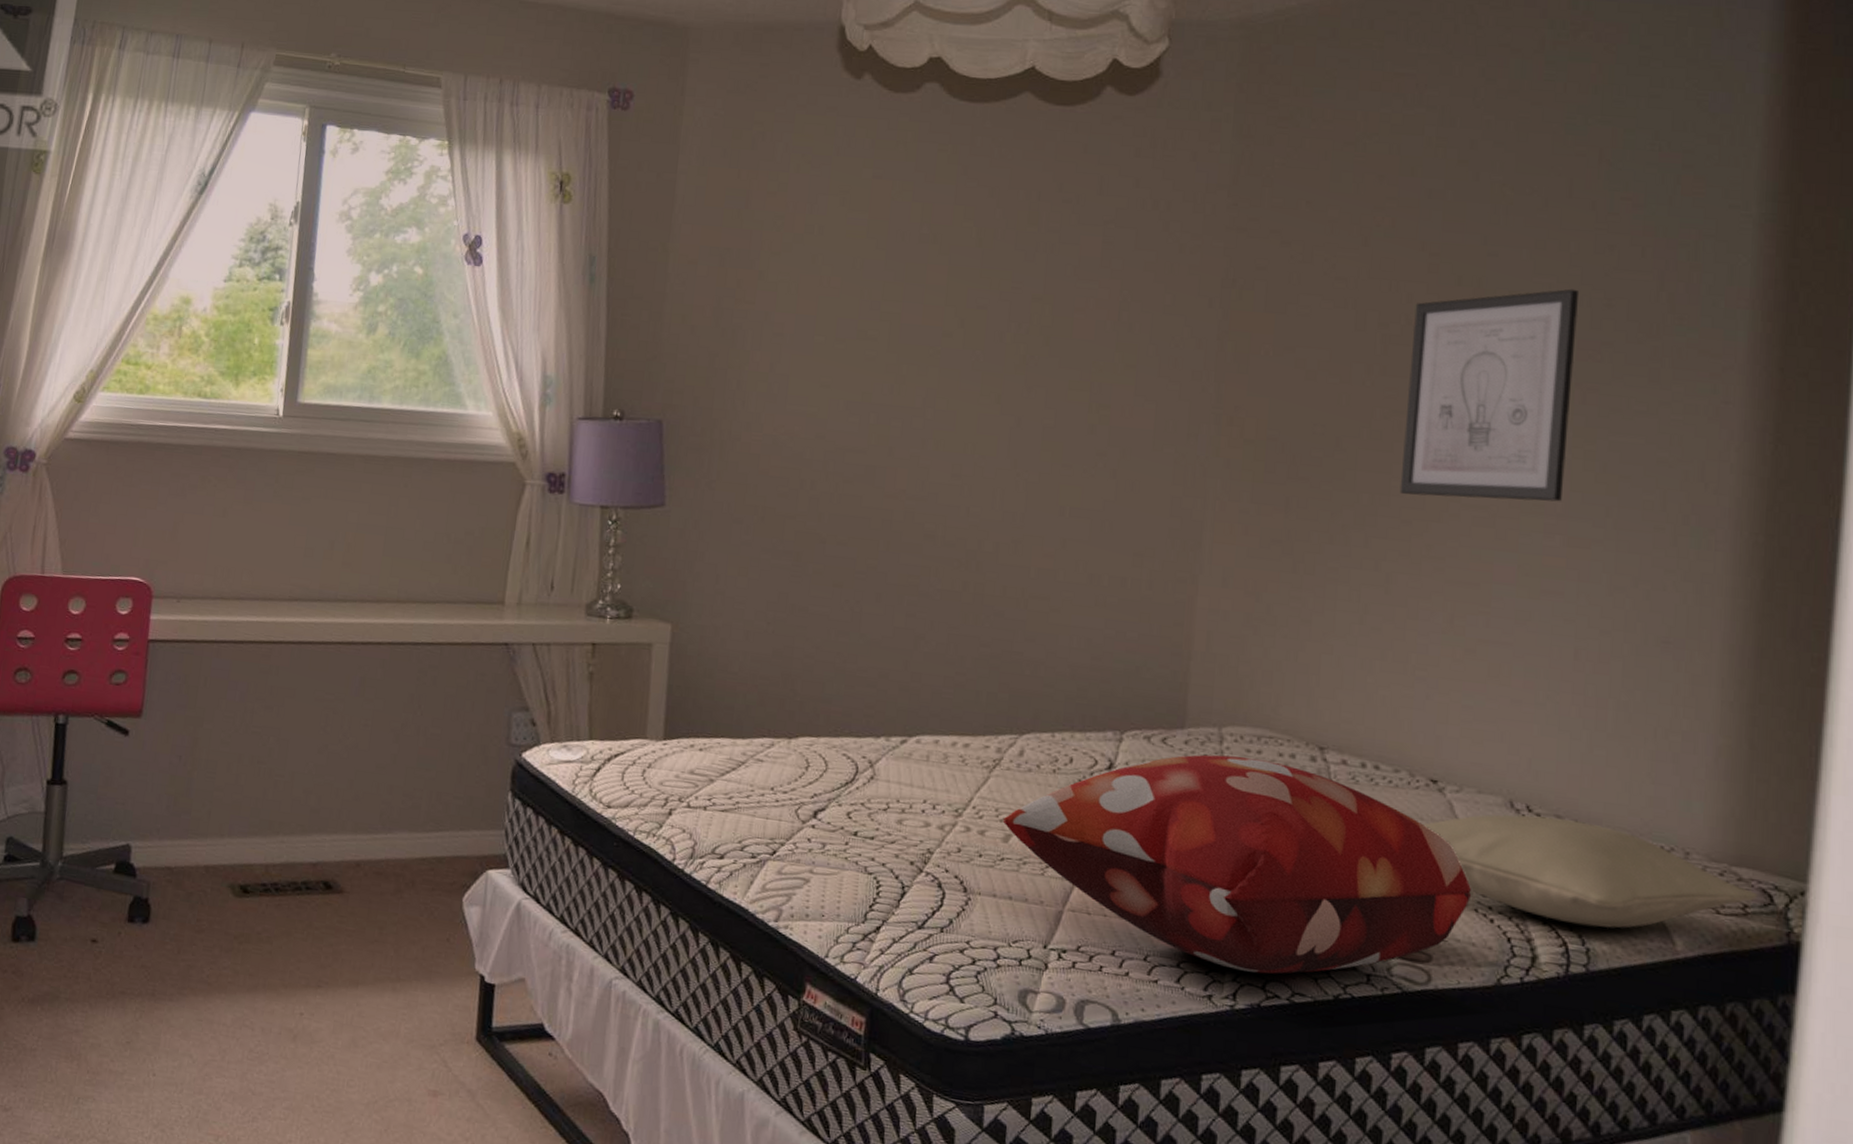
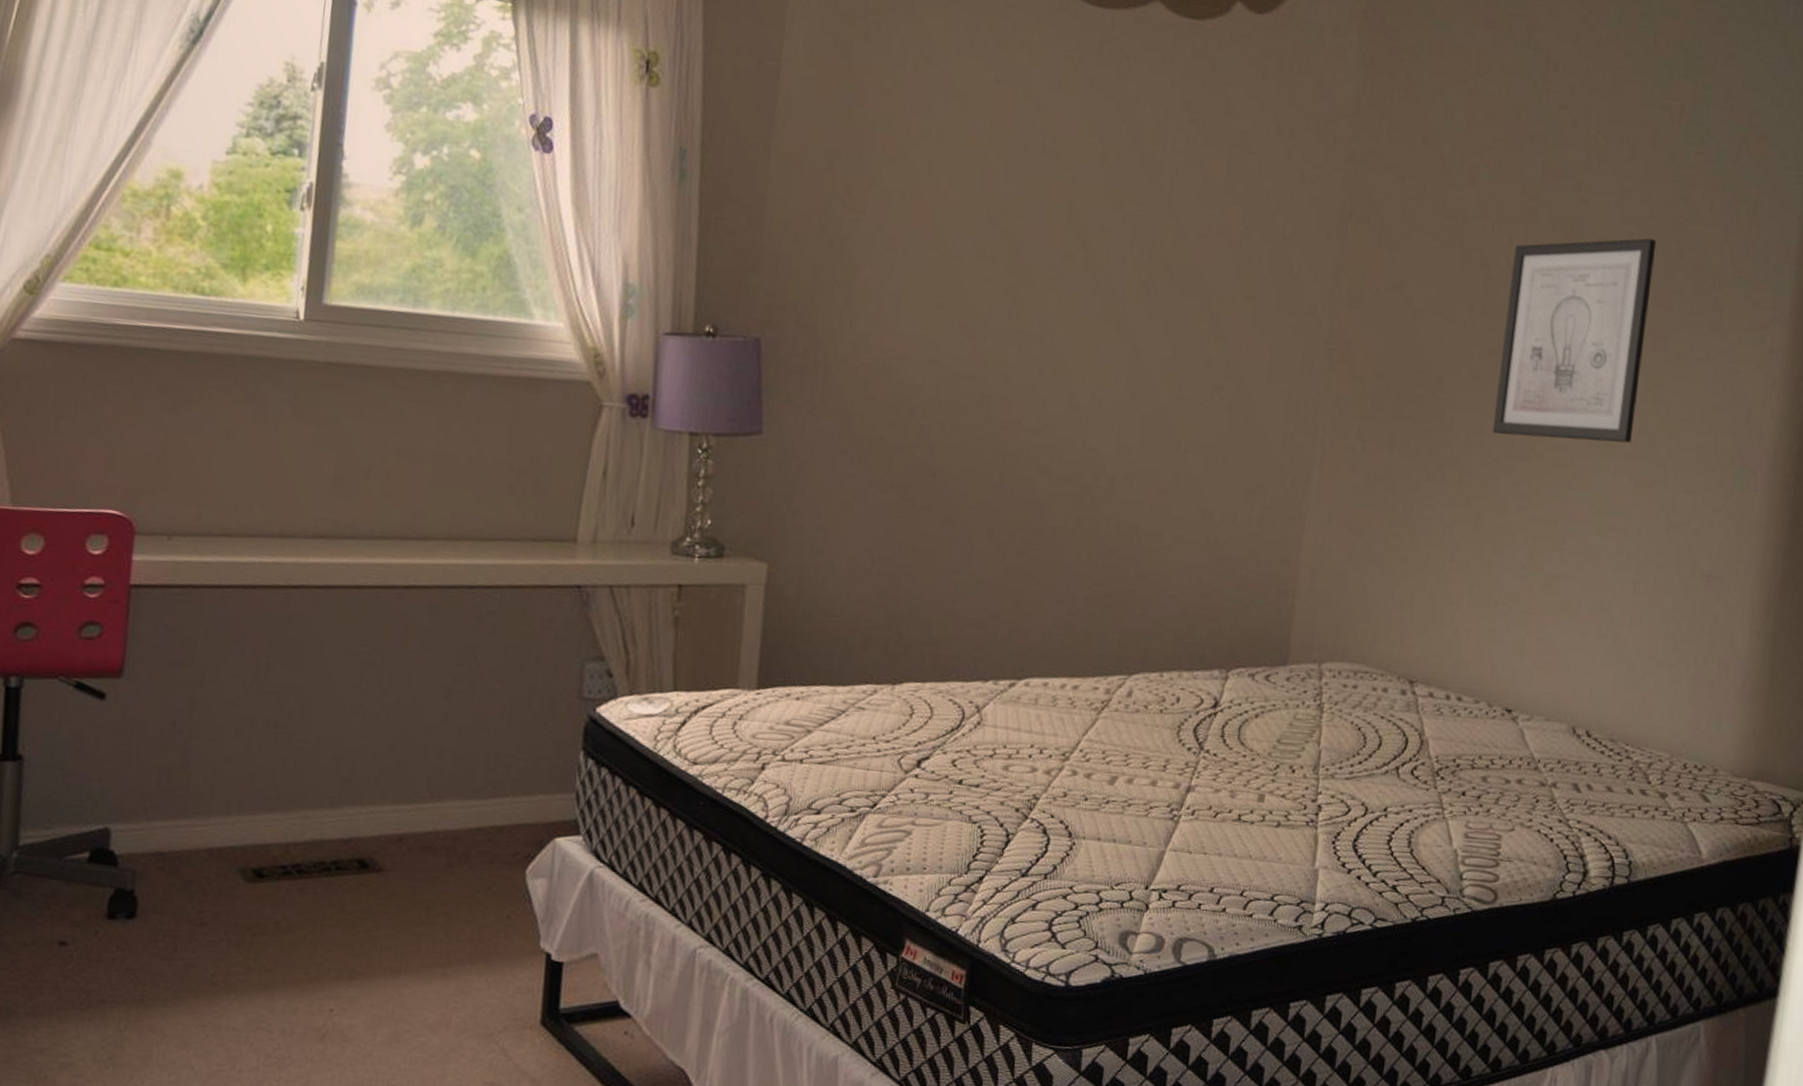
decorative pillow: present [1002,754,1471,974] -> none [1109,690,1536,902]
pillow: present [1423,814,1758,929] -> none [1497,740,1769,843]

